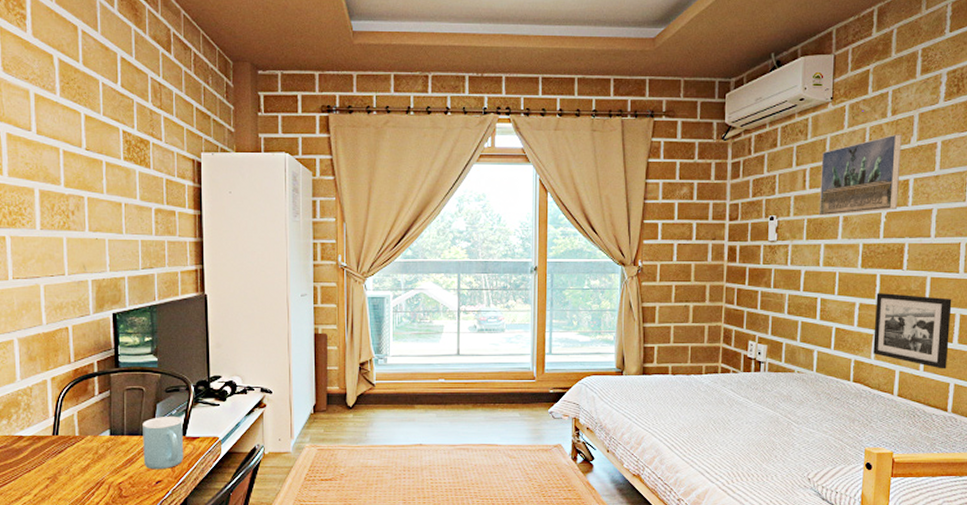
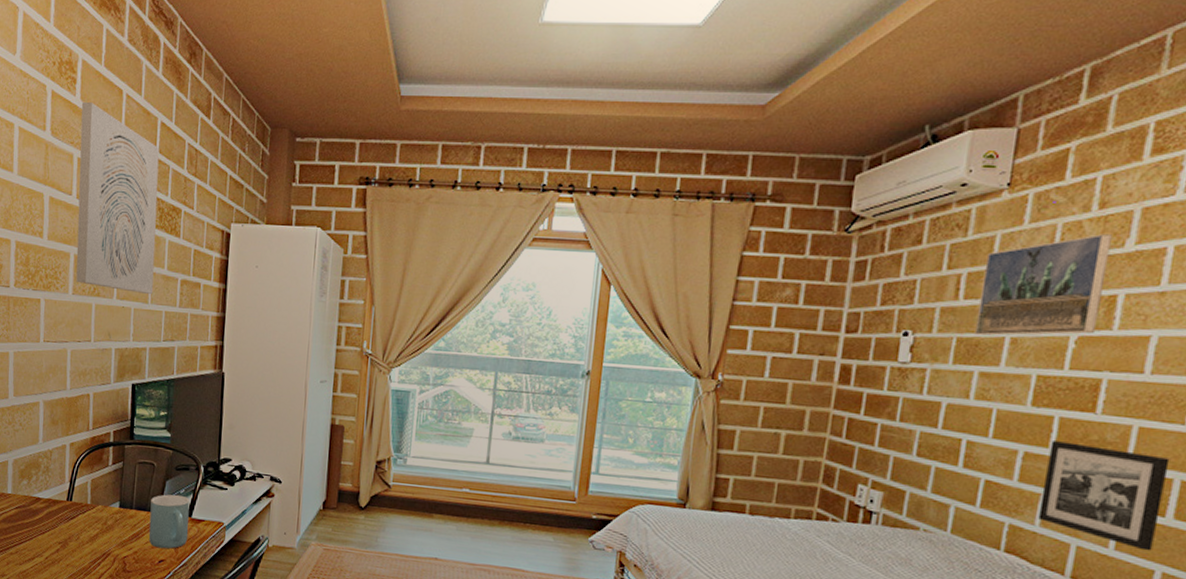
wall art: none [33,39,127,224] -> present [76,102,160,294]

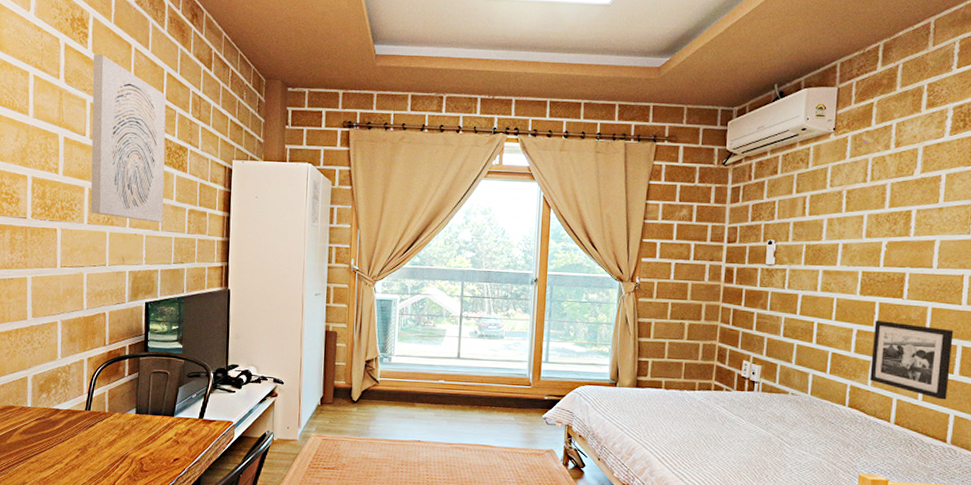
mug: present [148,494,190,549] -> none [164,399,201,449]
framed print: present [974,234,1112,336] -> none [817,166,905,243]

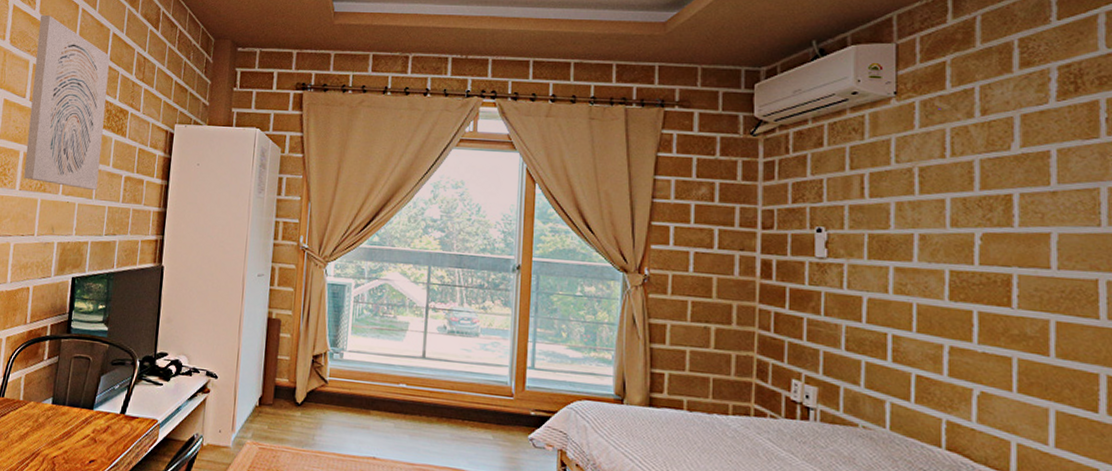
picture frame: present [870,320,954,400] -> none [973,335,1093,449]

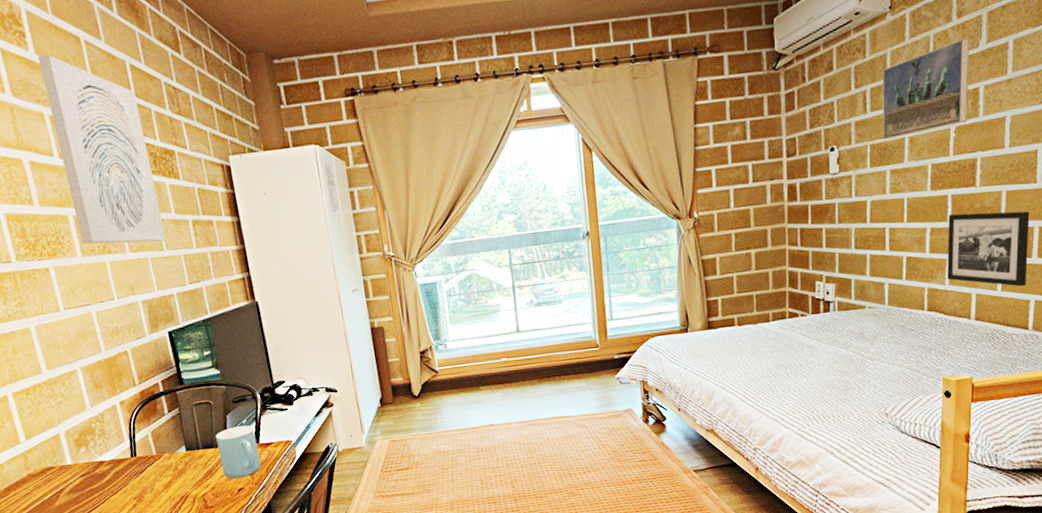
mug: none [80,390,124,448] -> present [215,425,261,479]
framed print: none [884,138,999,233] -> present [882,38,969,140]
picture frame: none [973,335,1093,449] -> present [947,211,1030,287]

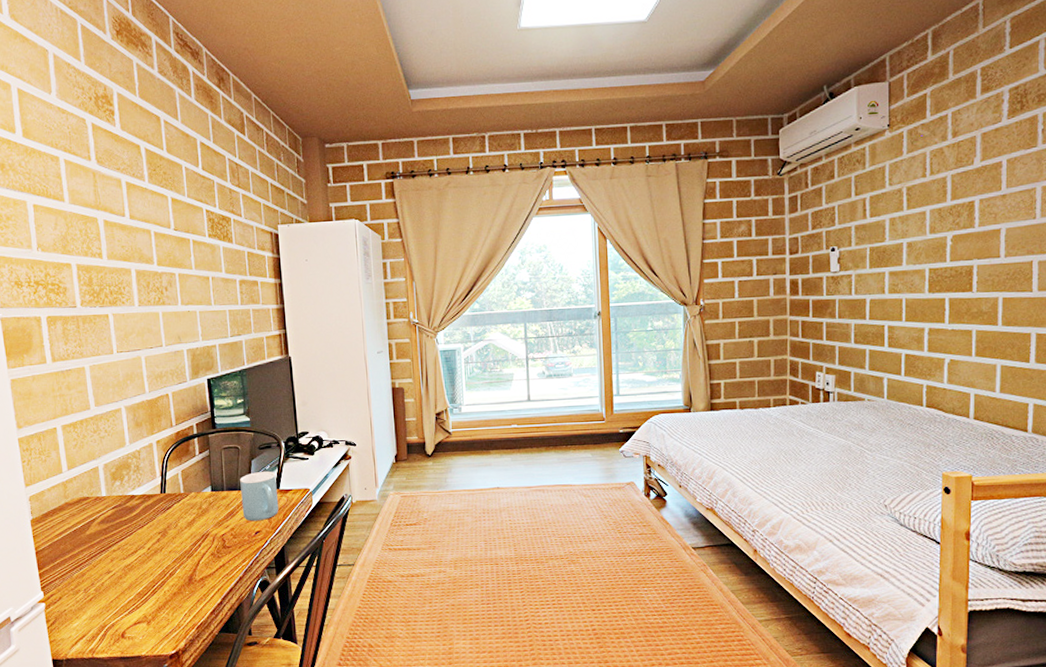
wall art: present [37,55,167,244] -> none [122,131,215,297]
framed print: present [882,38,969,140] -> none [881,156,965,244]
picture frame: present [947,211,1030,287] -> none [945,316,1027,390]

